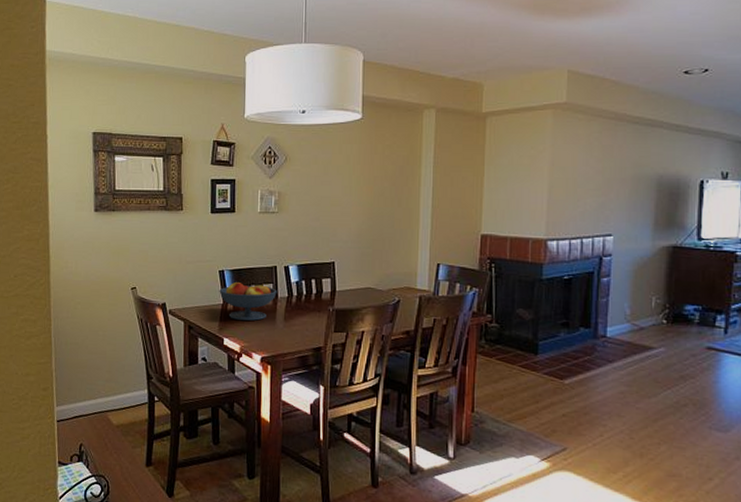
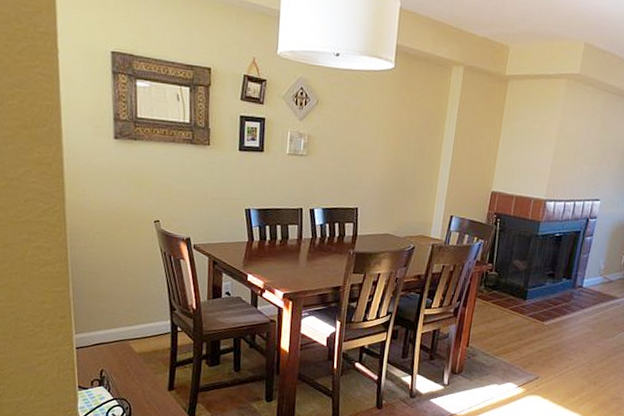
fruit bowl: present [219,282,277,321] -> none [245,221,302,259]

